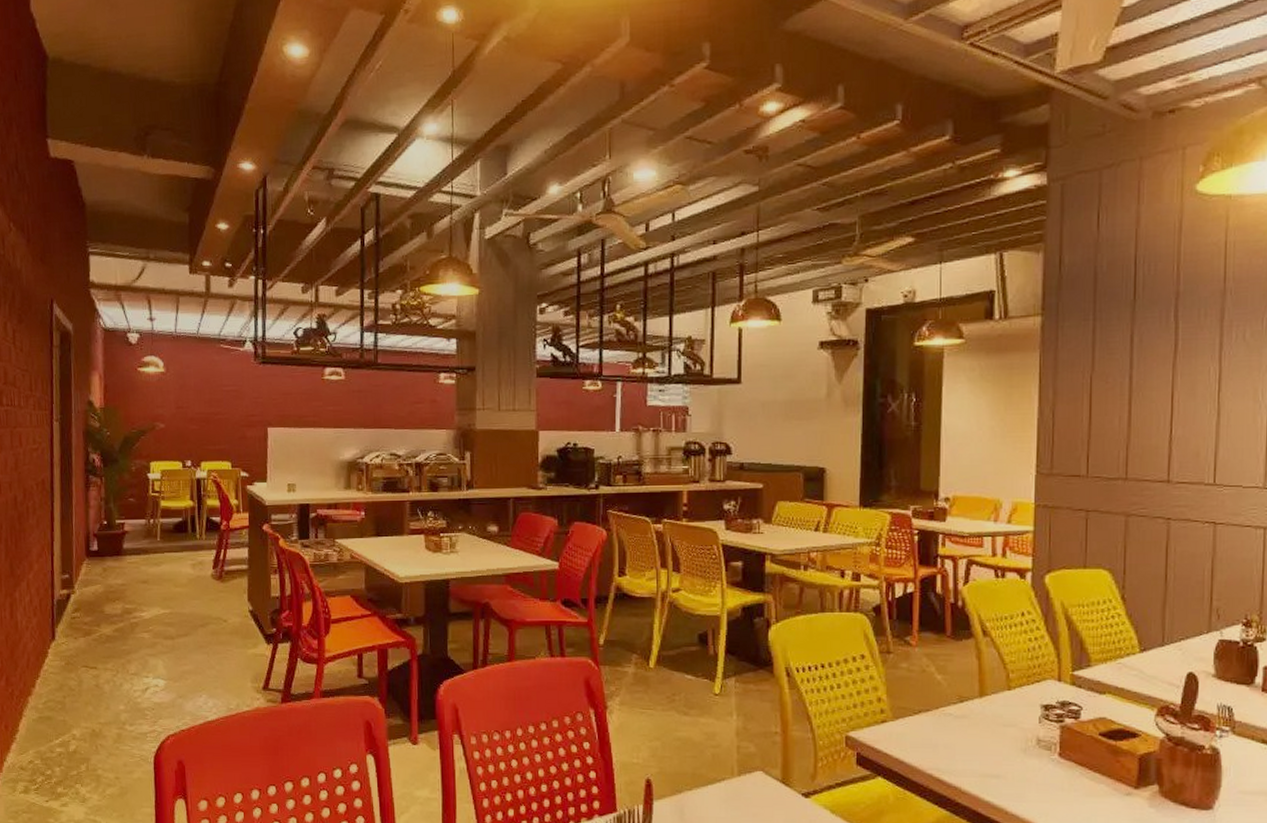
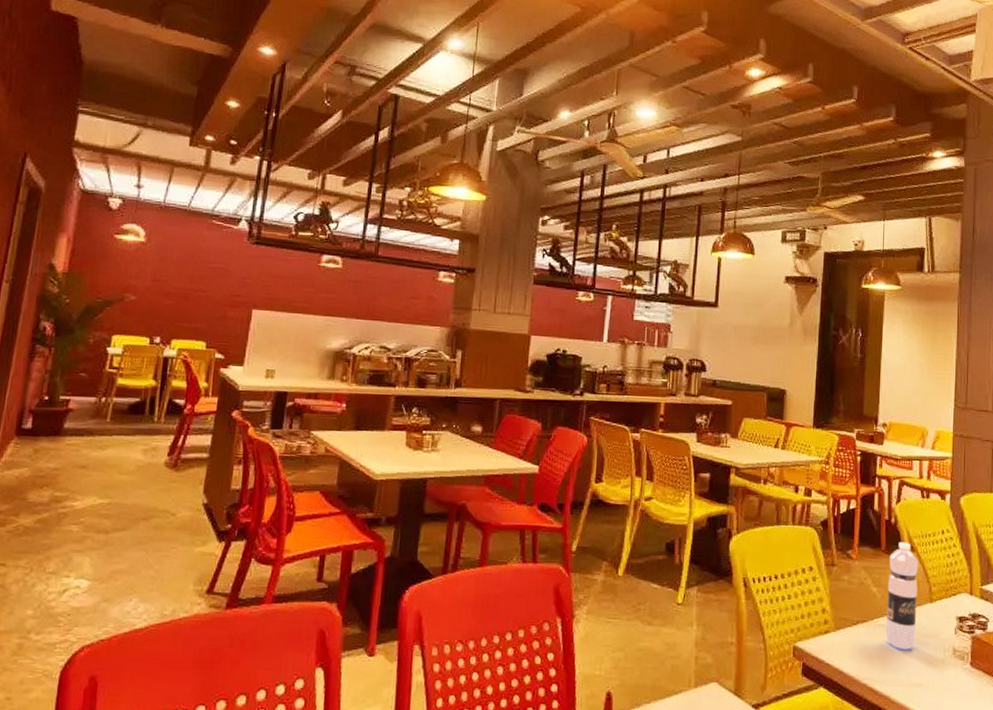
water bottle: none [953,626,992,740] -> present [885,542,918,650]

